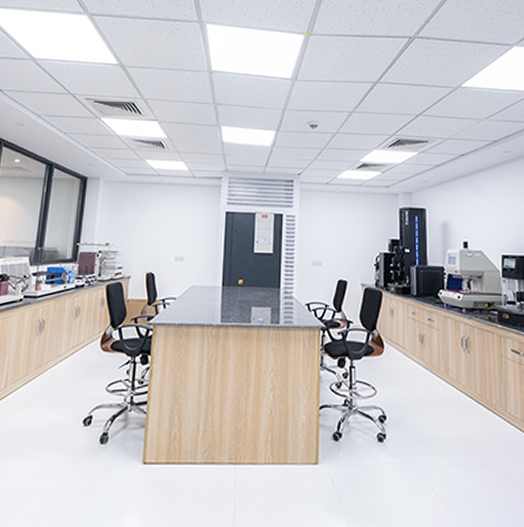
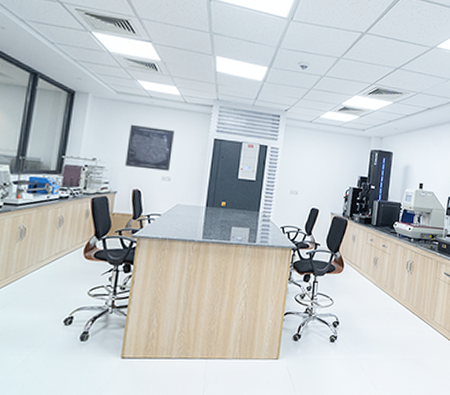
wall art: none [137,205,184,250] -> present [125,124,174,171]

